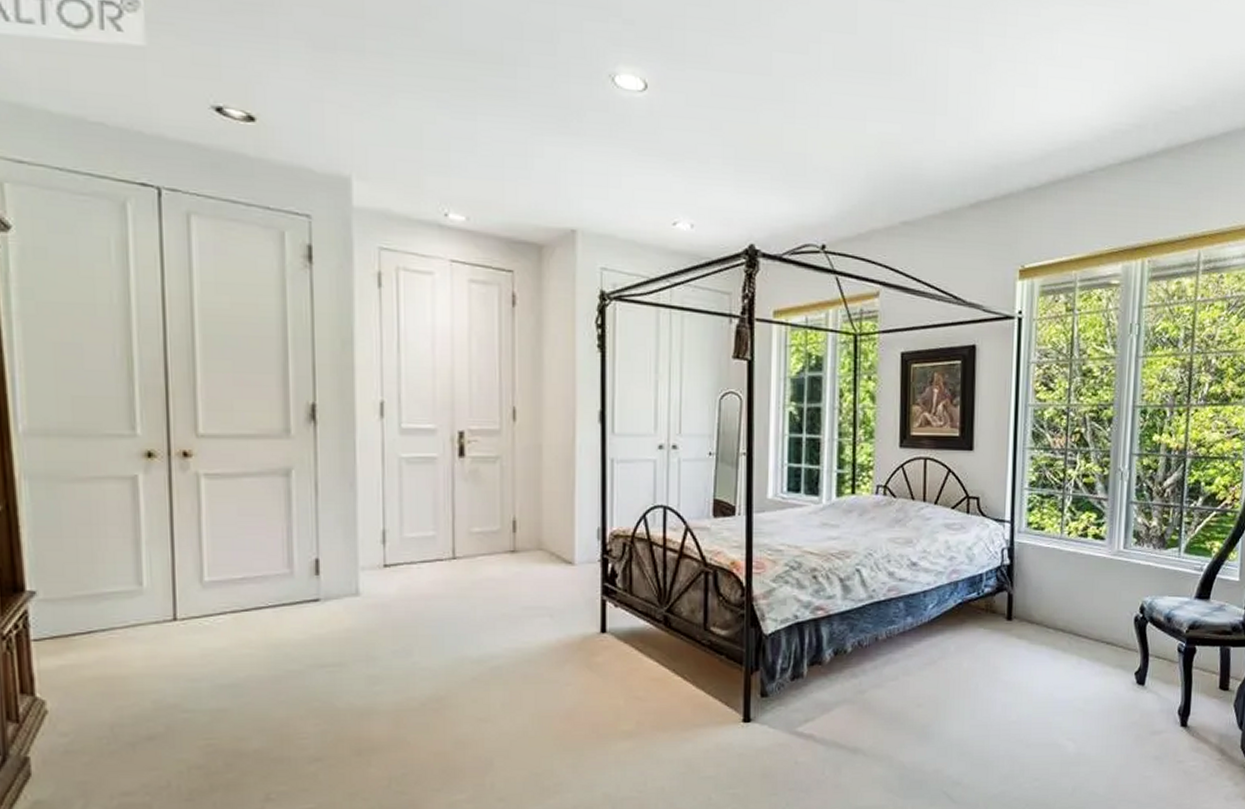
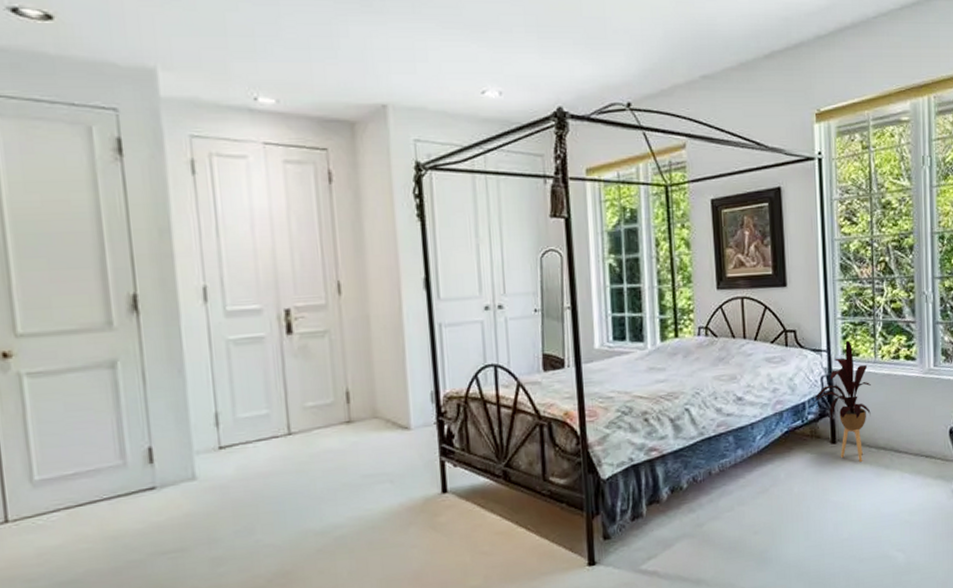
house plant: none [990,513,1054,642] -> present [812,340,871,462]

